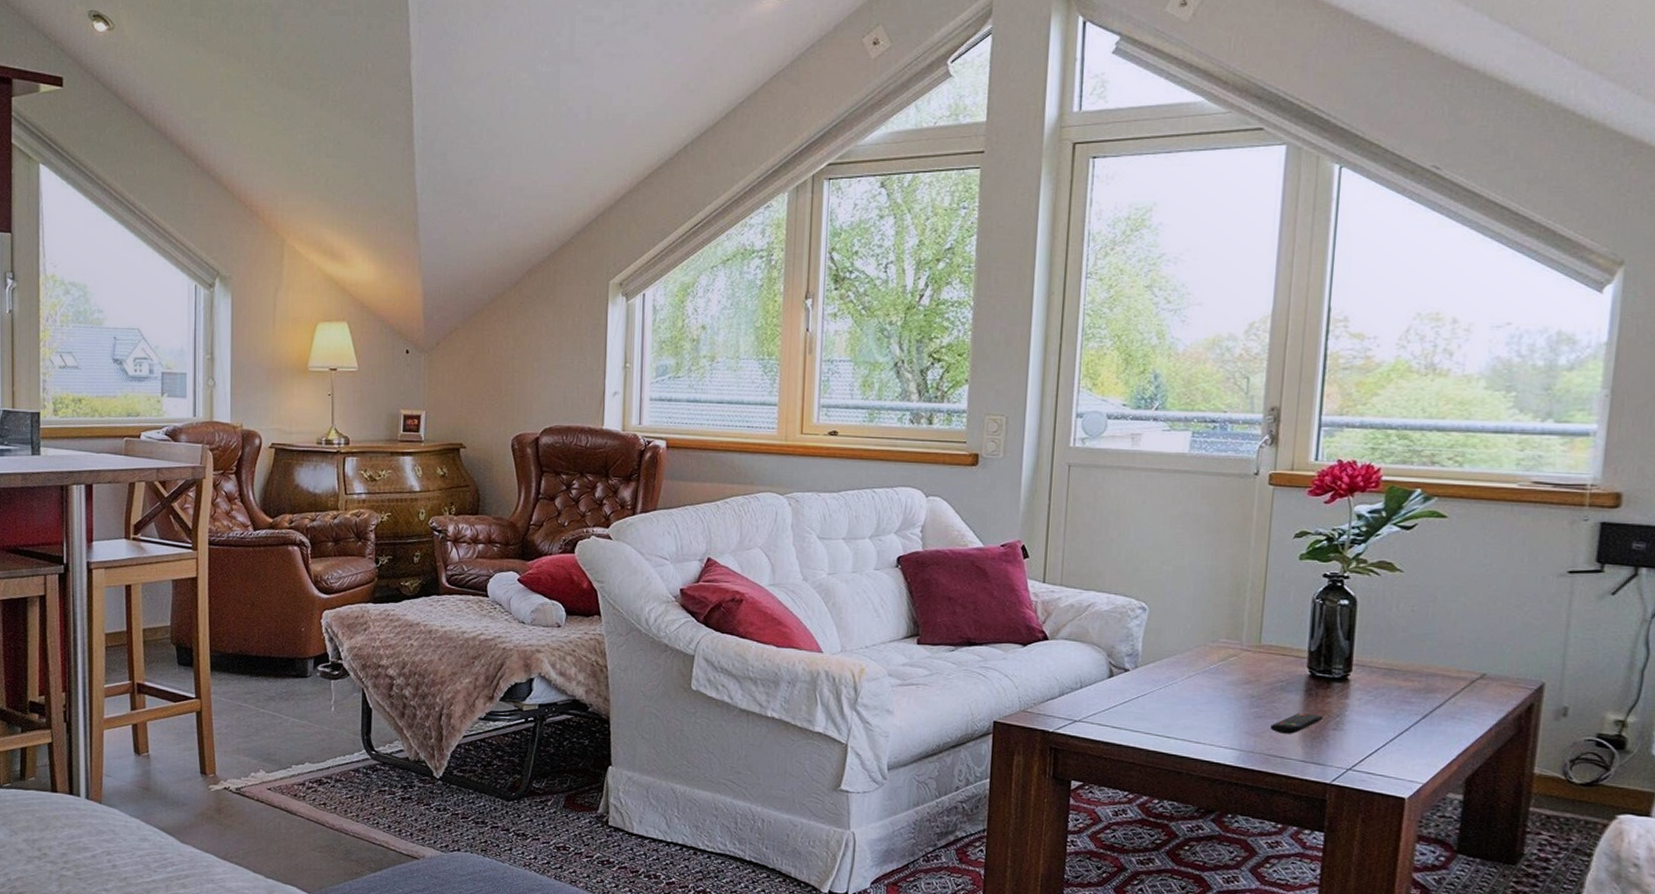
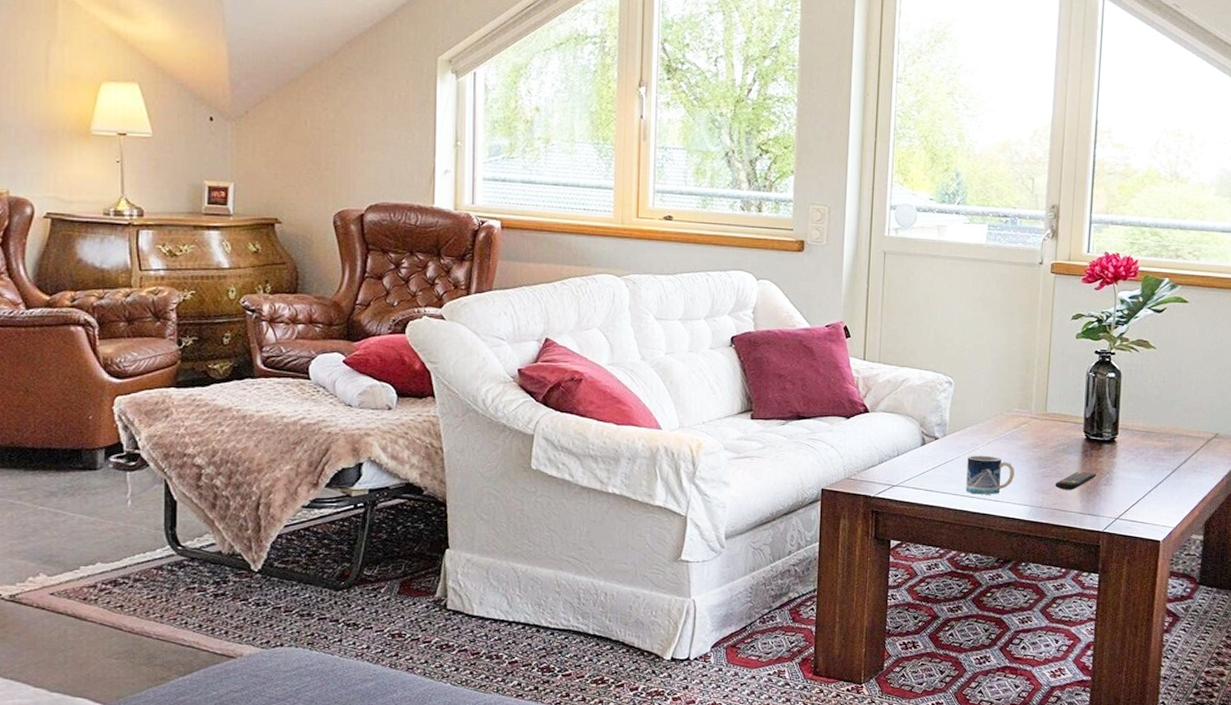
mug: none [1160,690,1220,736] -> present [966,455,1015,495]

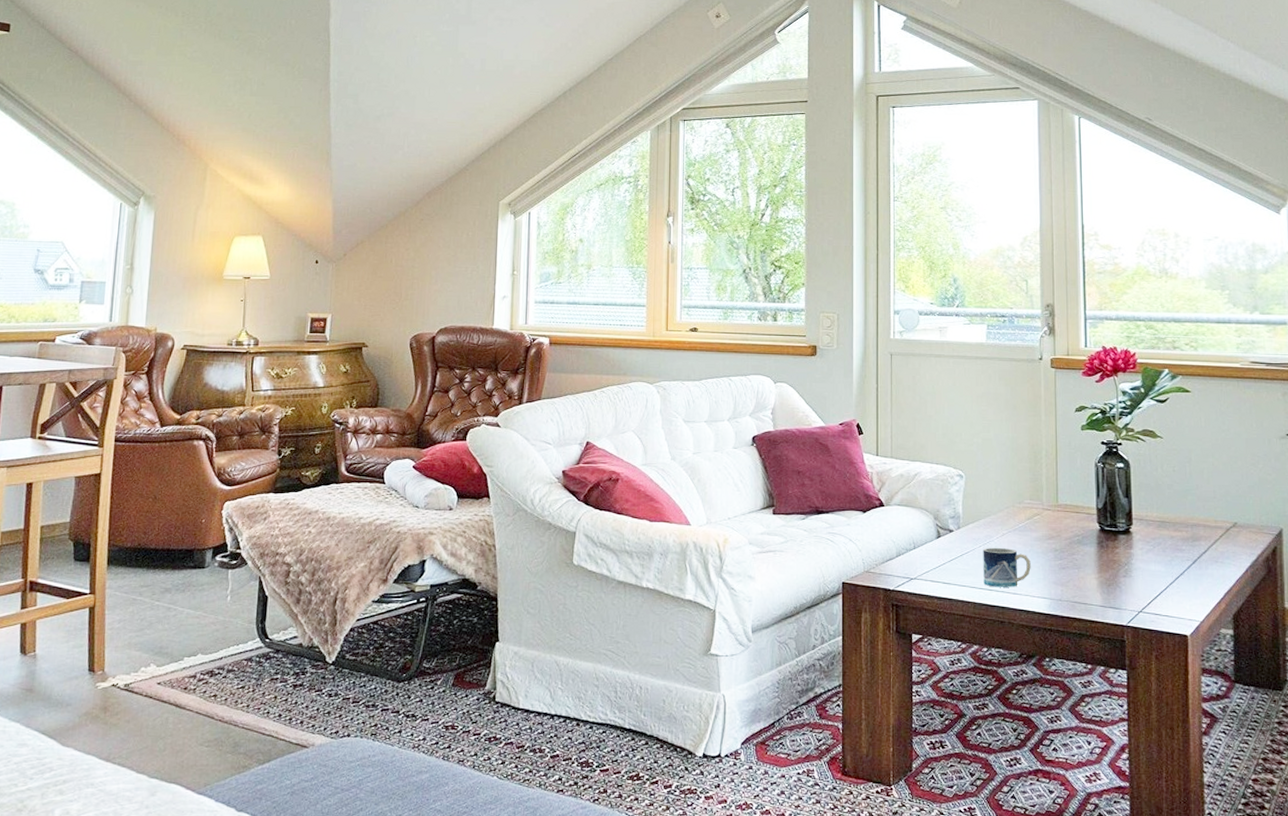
remote control: present [1055,471,1097,490] -> none [1073,563,1115,582]

